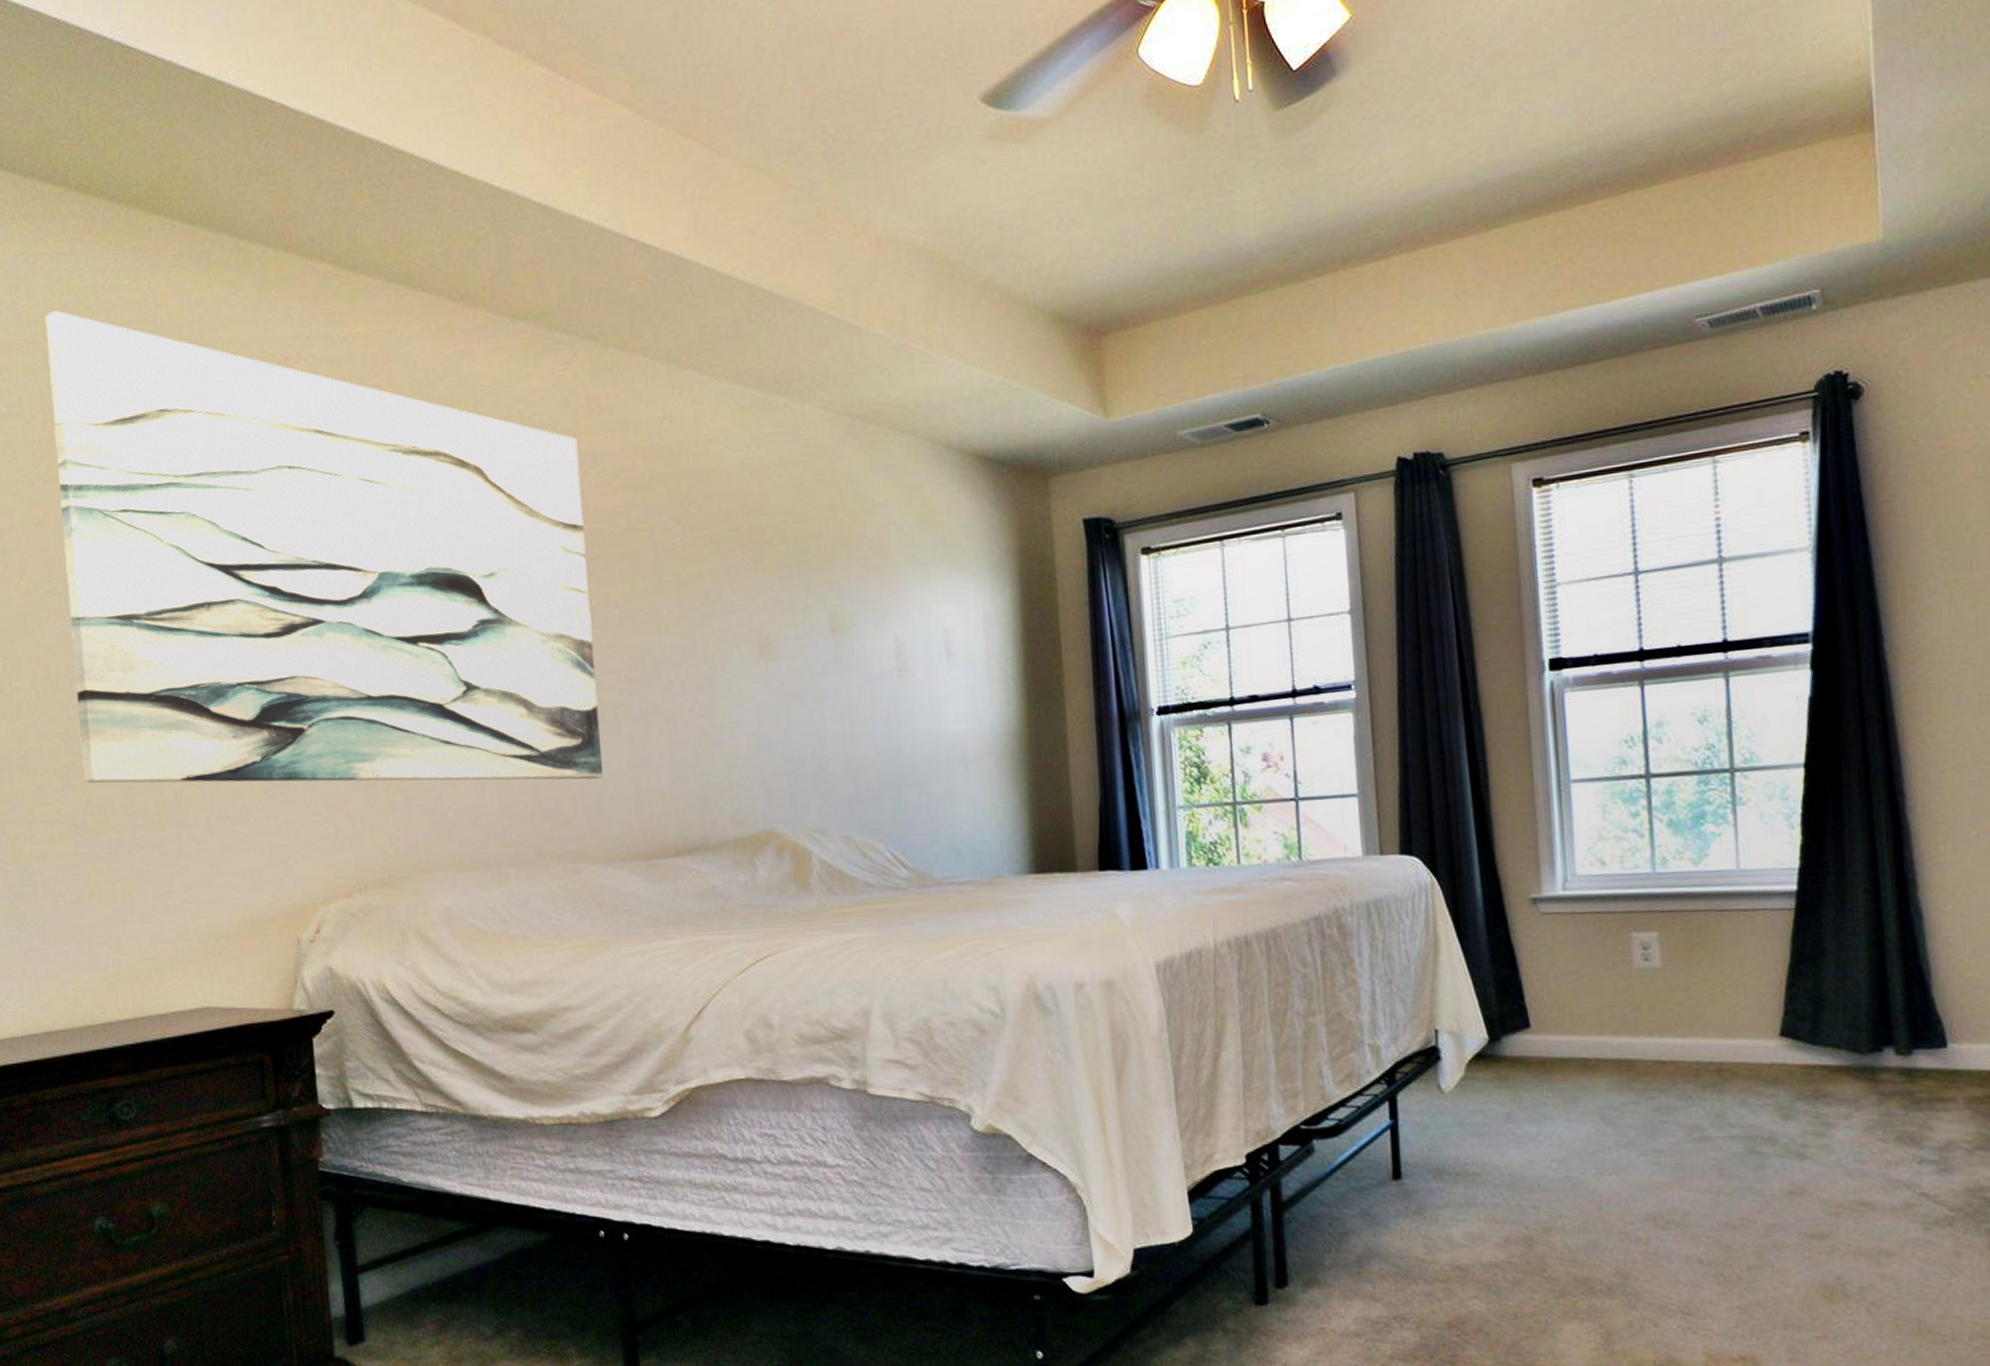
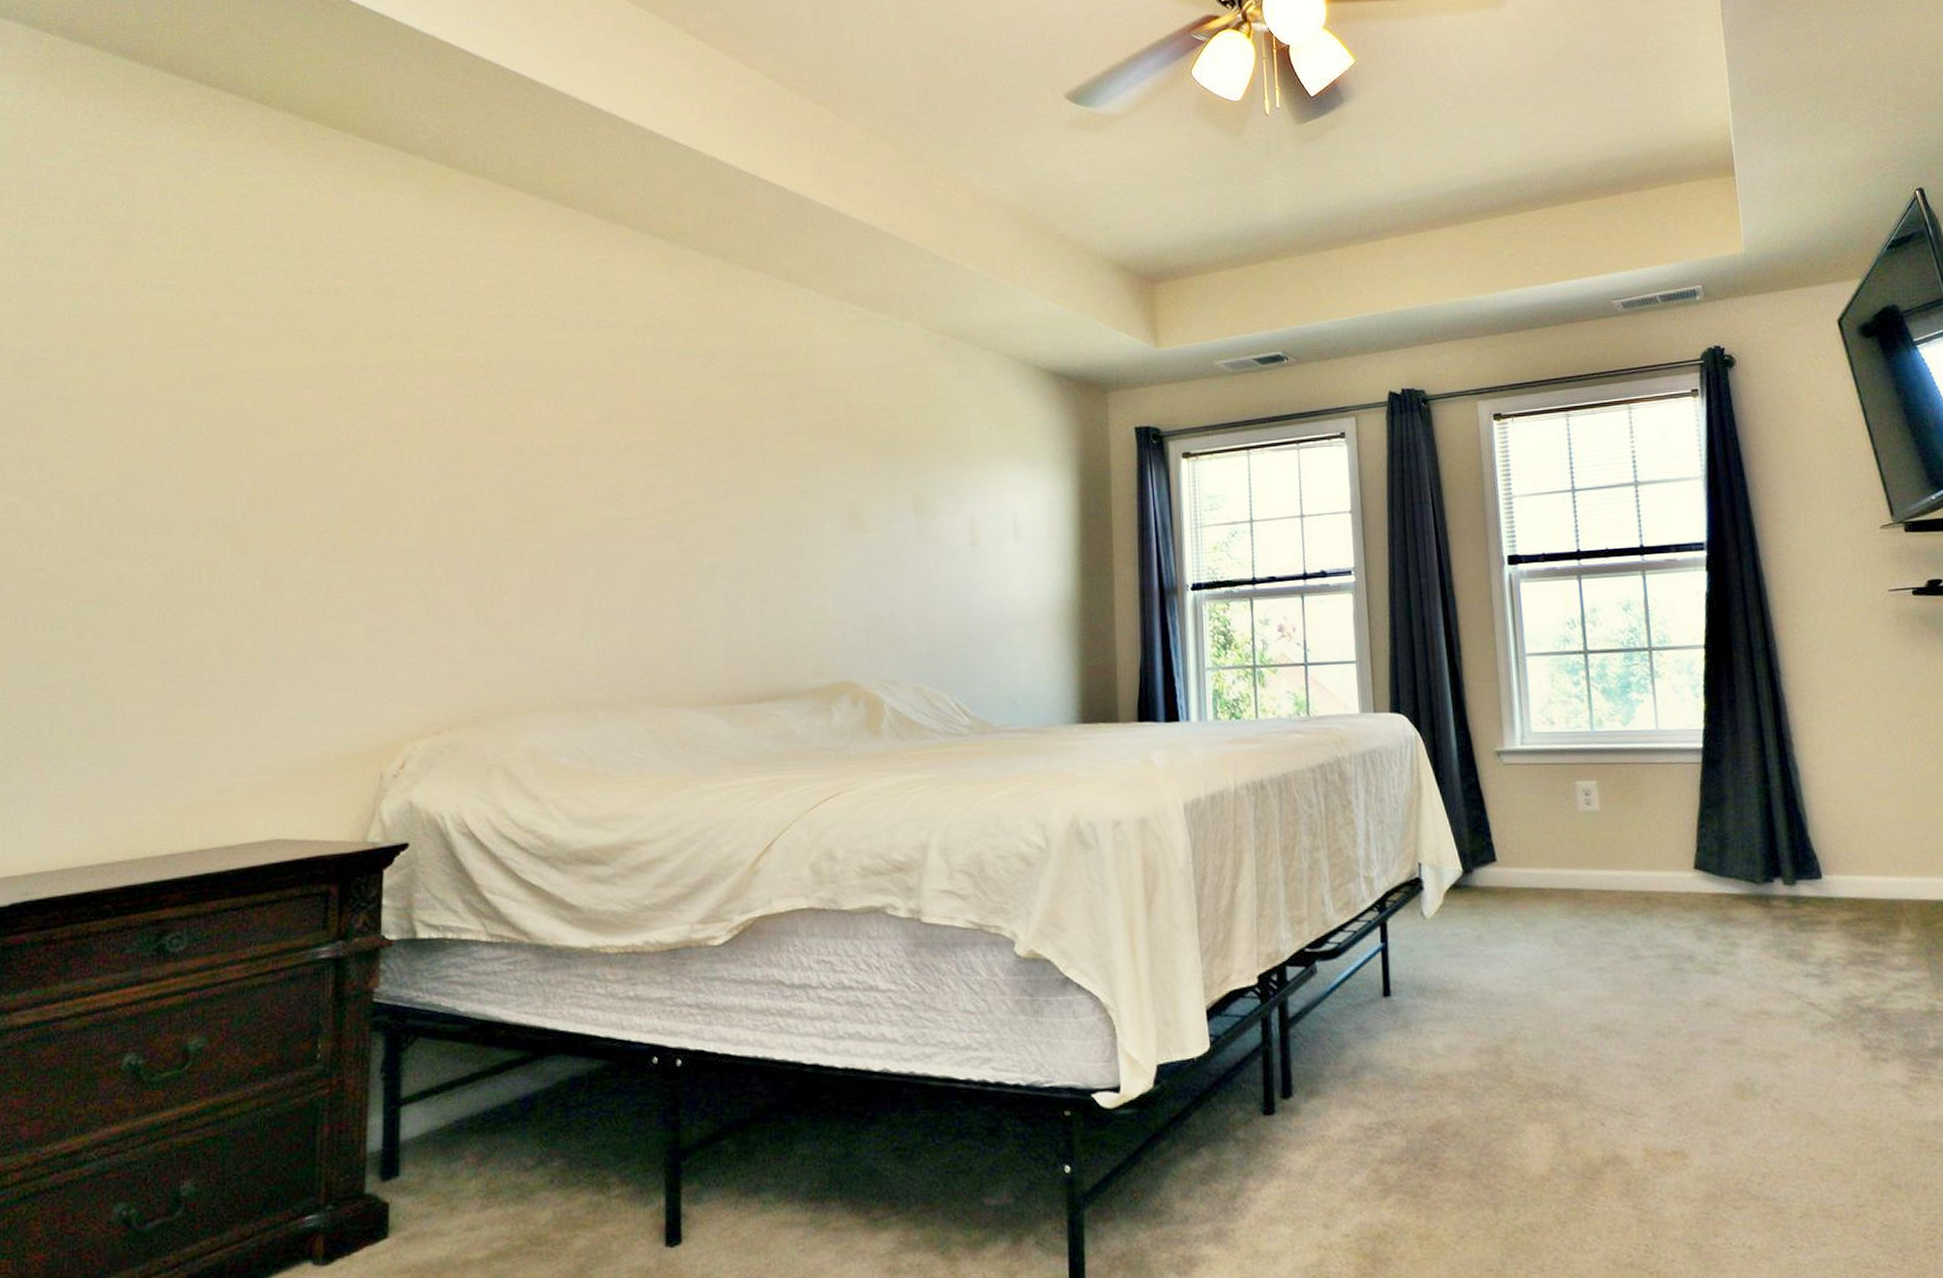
wall art: present [45,310,603,784] -> none [182,200,700,632]

